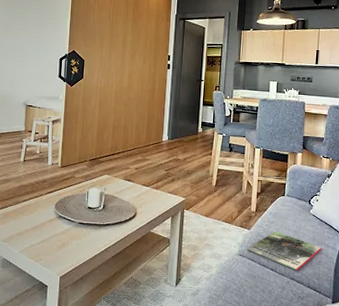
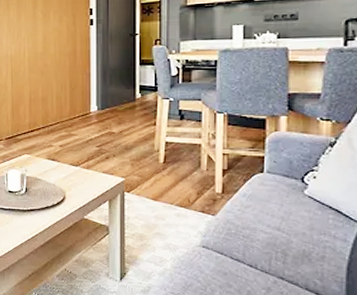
magazine: present [247,231,322,271] -> none [213,218,325,269]

